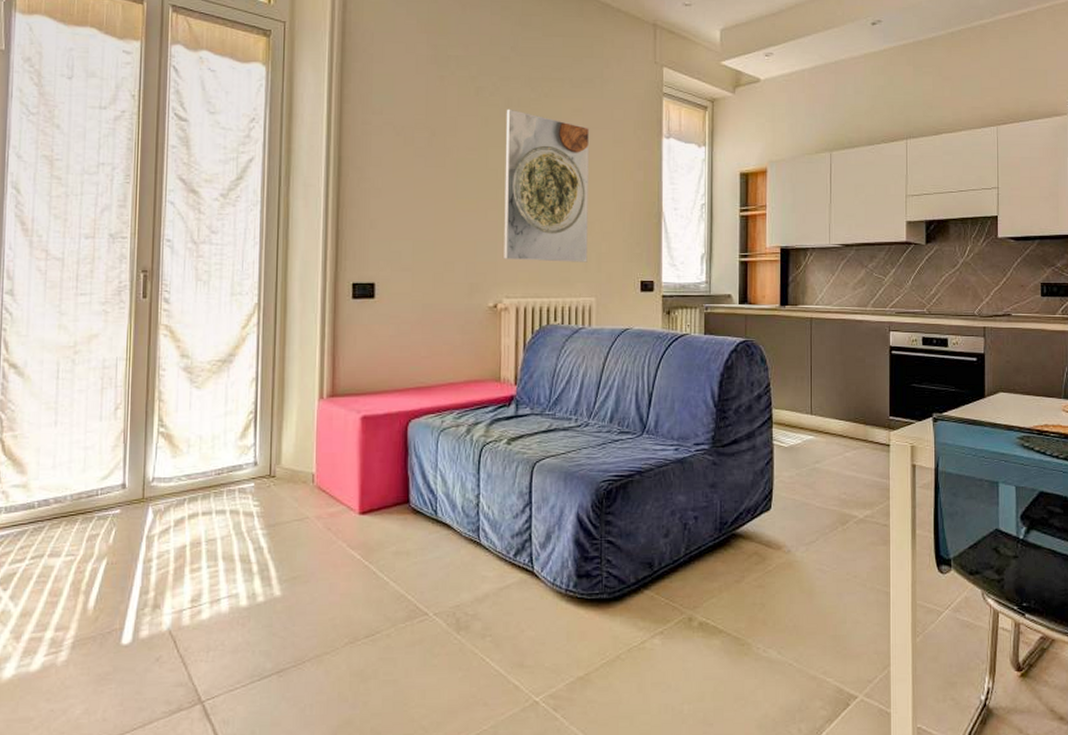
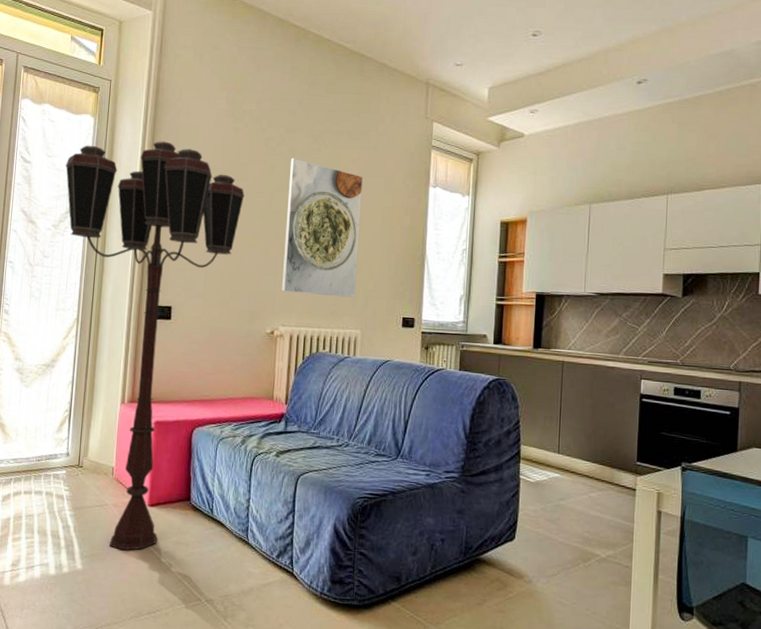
floor lamp: none [232,92,455,569] -> present [65,141,245,551]

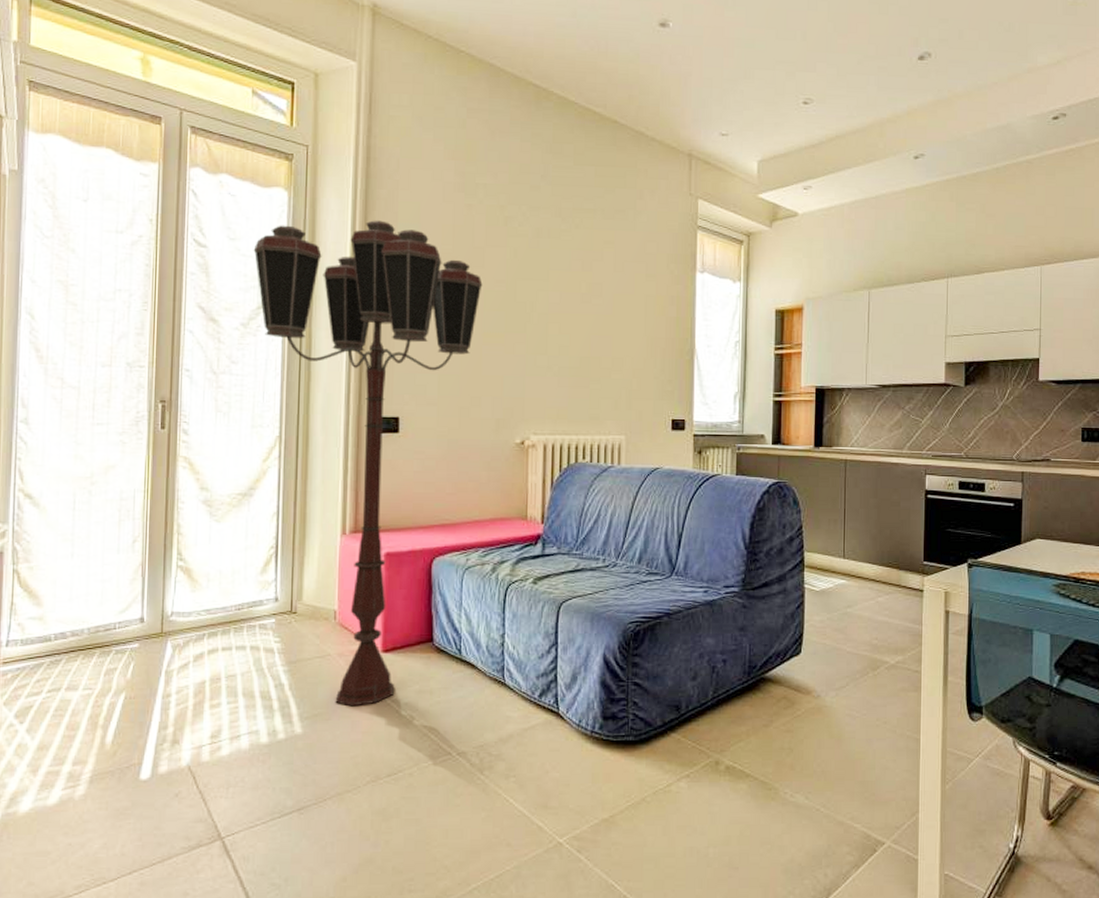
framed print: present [282,157,364,298] -> none [532,240,622,400]

